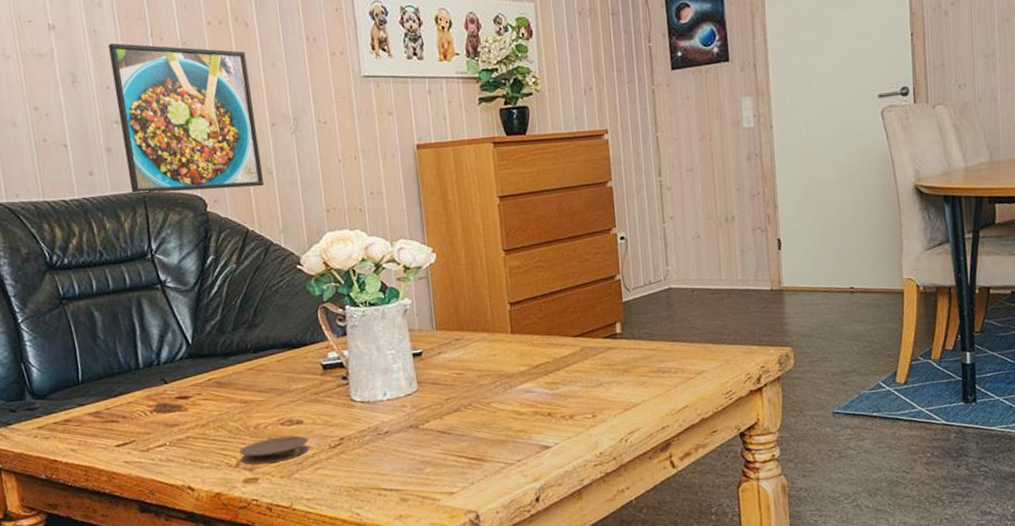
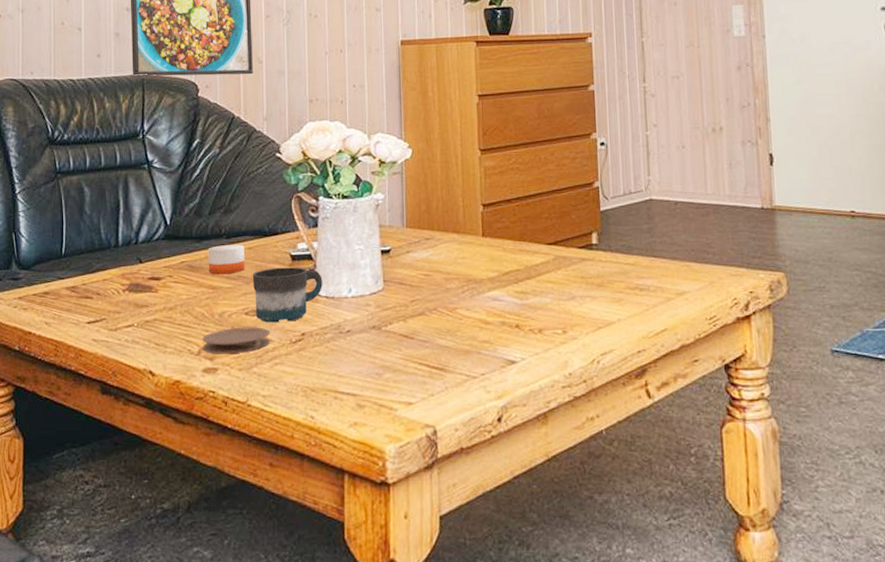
candle: none [235,358,276,389] -> present [208,244,245,275]
mug: none [284,375,357,431] -> present [252,267,323,323]

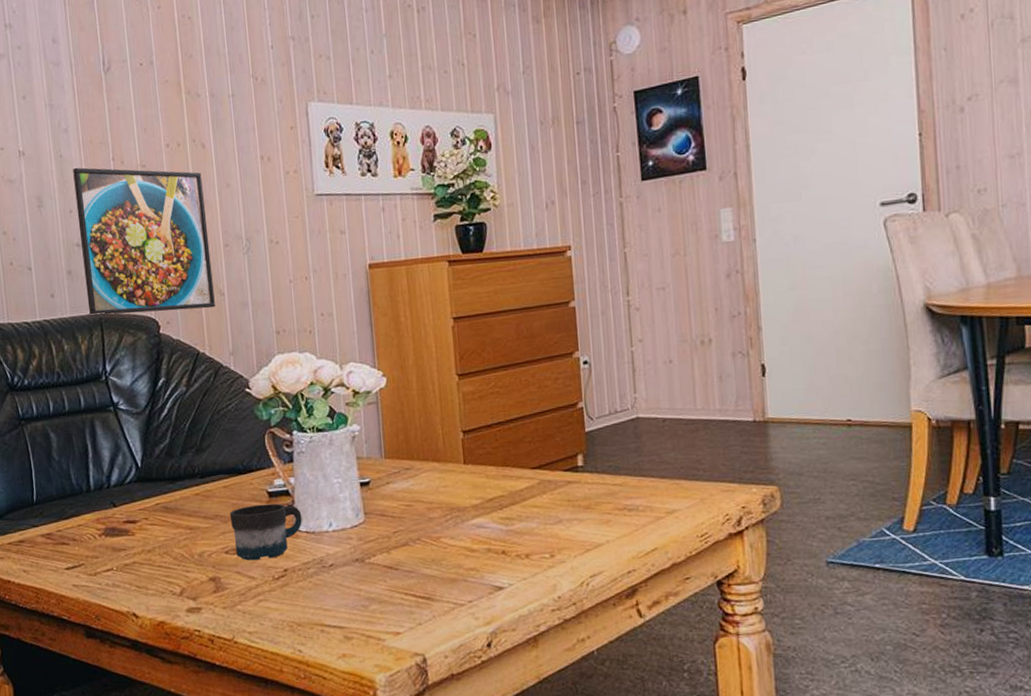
coaster: present [201,327,271,354] -> none [183,565,253,594]
candle: present [208,244,245,275] -> none [182,484,222,515]

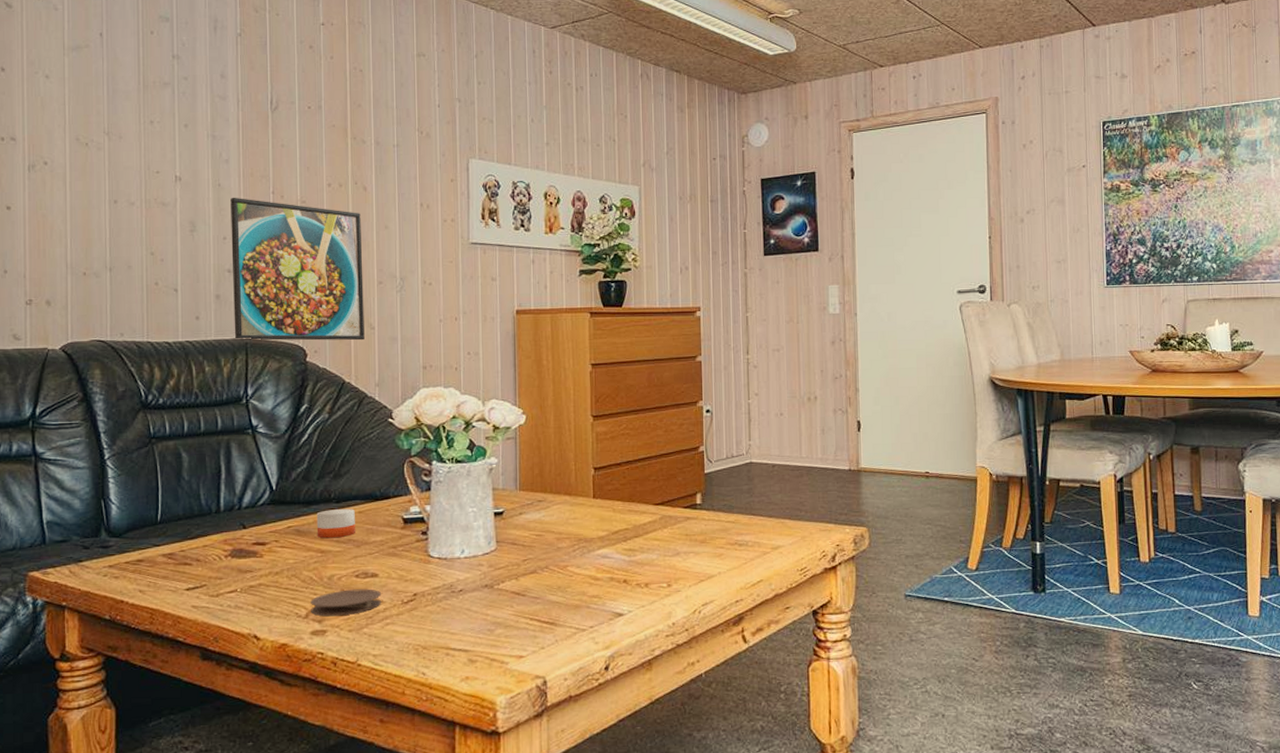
candle: none [182,484,222,515] -> present [316,508,355,539]
coaster: none [183,565,253,594] -> present [309,589,382,617]
mug: present [229,503,302,561] -> none [363,530,435,585]

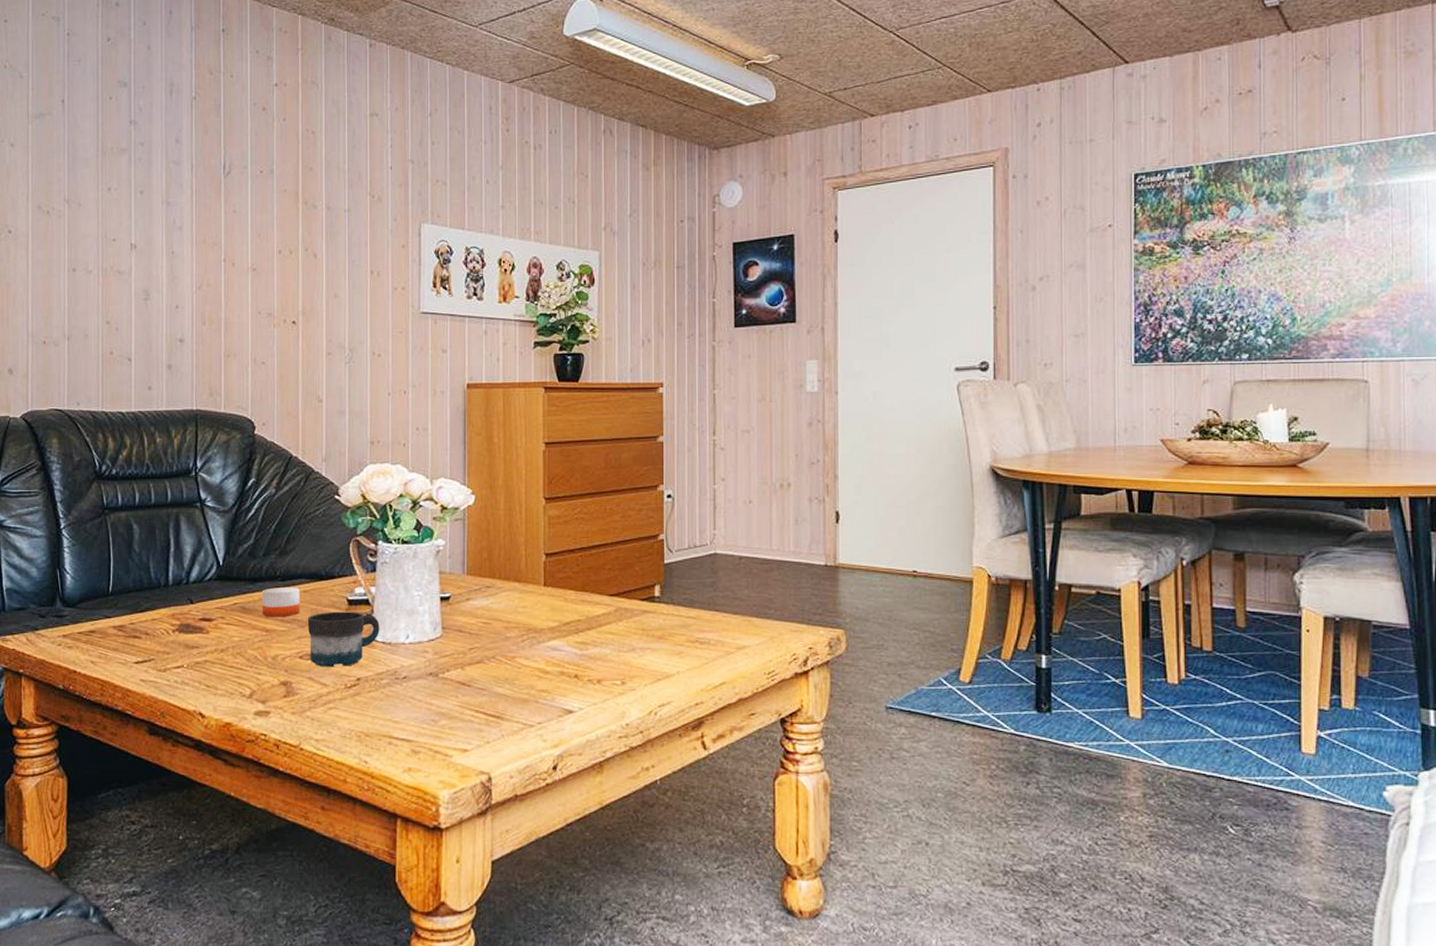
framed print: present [230,197,365,341] -> none [183,264,312,414]
coaster: present [309,589,382,617] -> none [254,671,325,698]
mug: none [363,530,435,585] -> present [307,611,380,667]

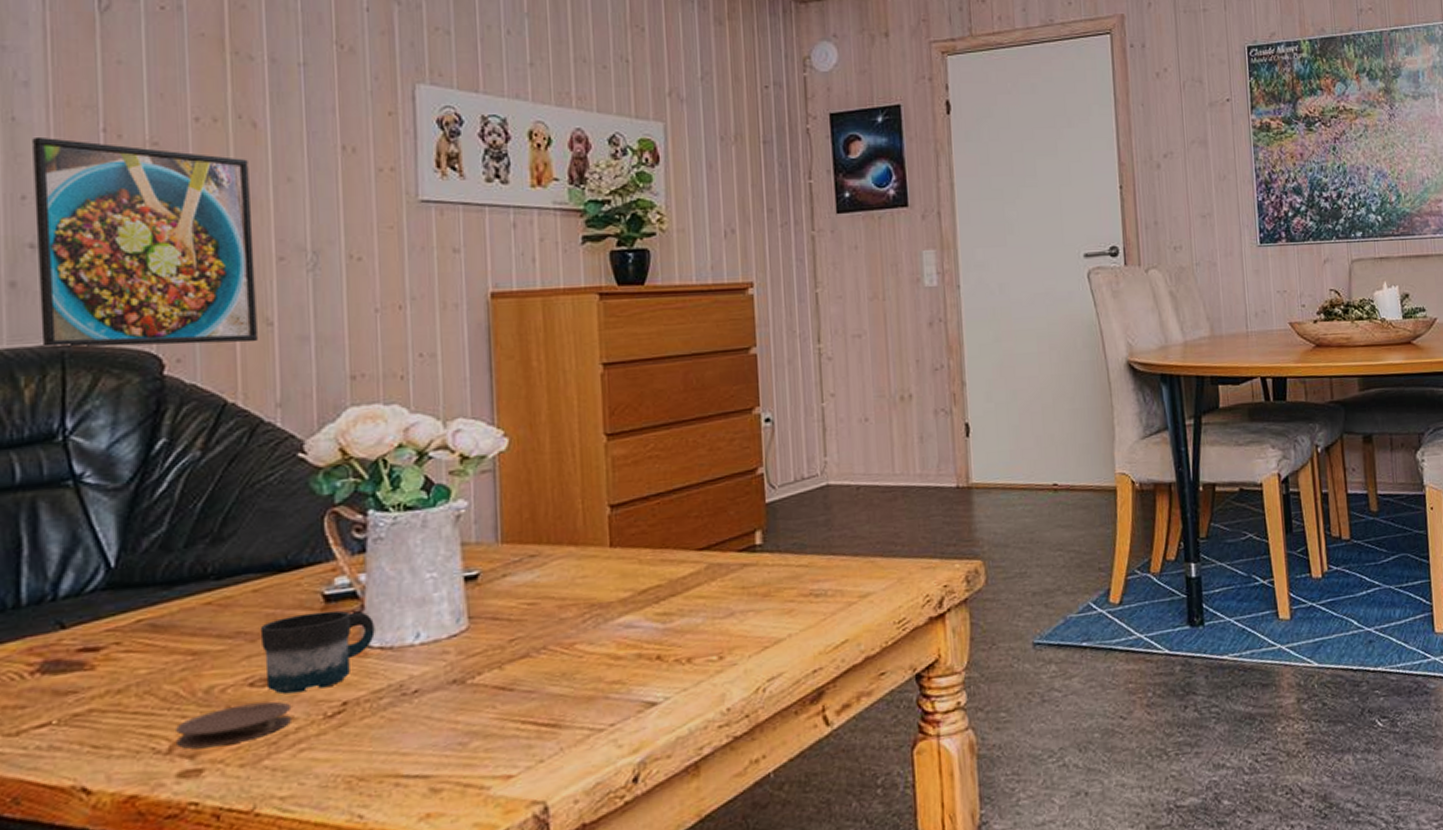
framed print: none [183,264,312,414] -> present [33,136,258,349]
coaster: none [254,671,325,698] -> present [174,701,293,749]
candle: present [262,586,300,617] -> none [183,587,248,634]

